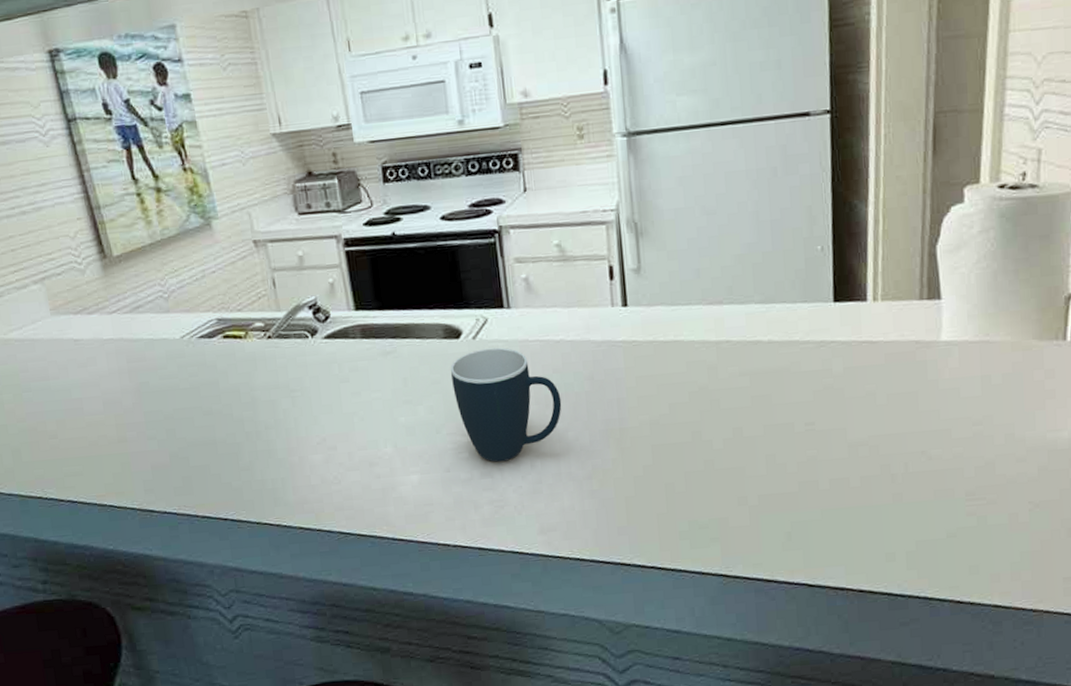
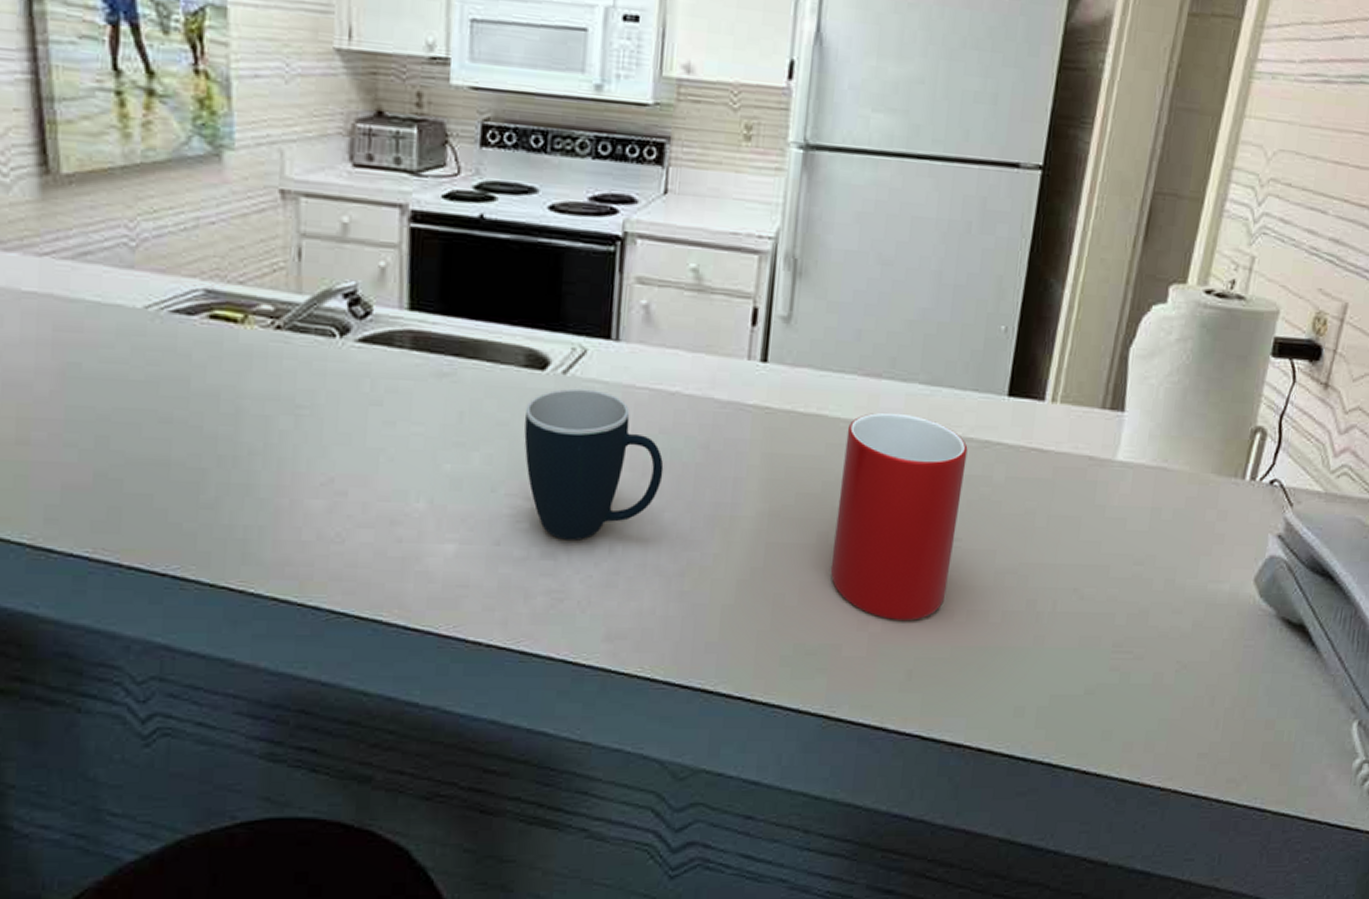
cup: none [702,329,809,494] -> present [830,412,968,621]

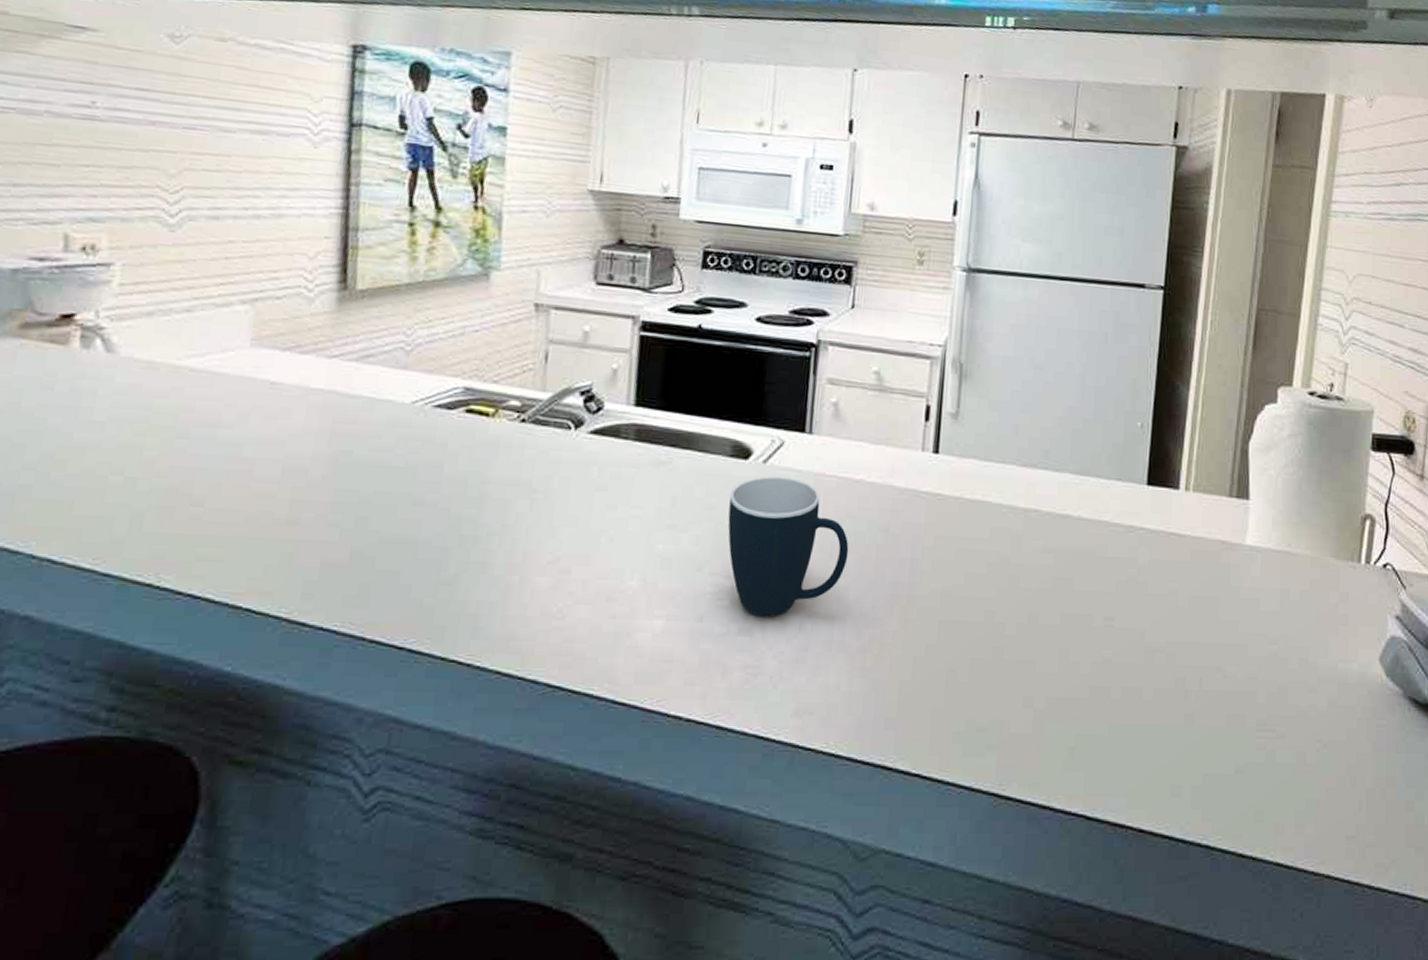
cup: present [830,412,968,621] -> none [997,499,1115,698]

